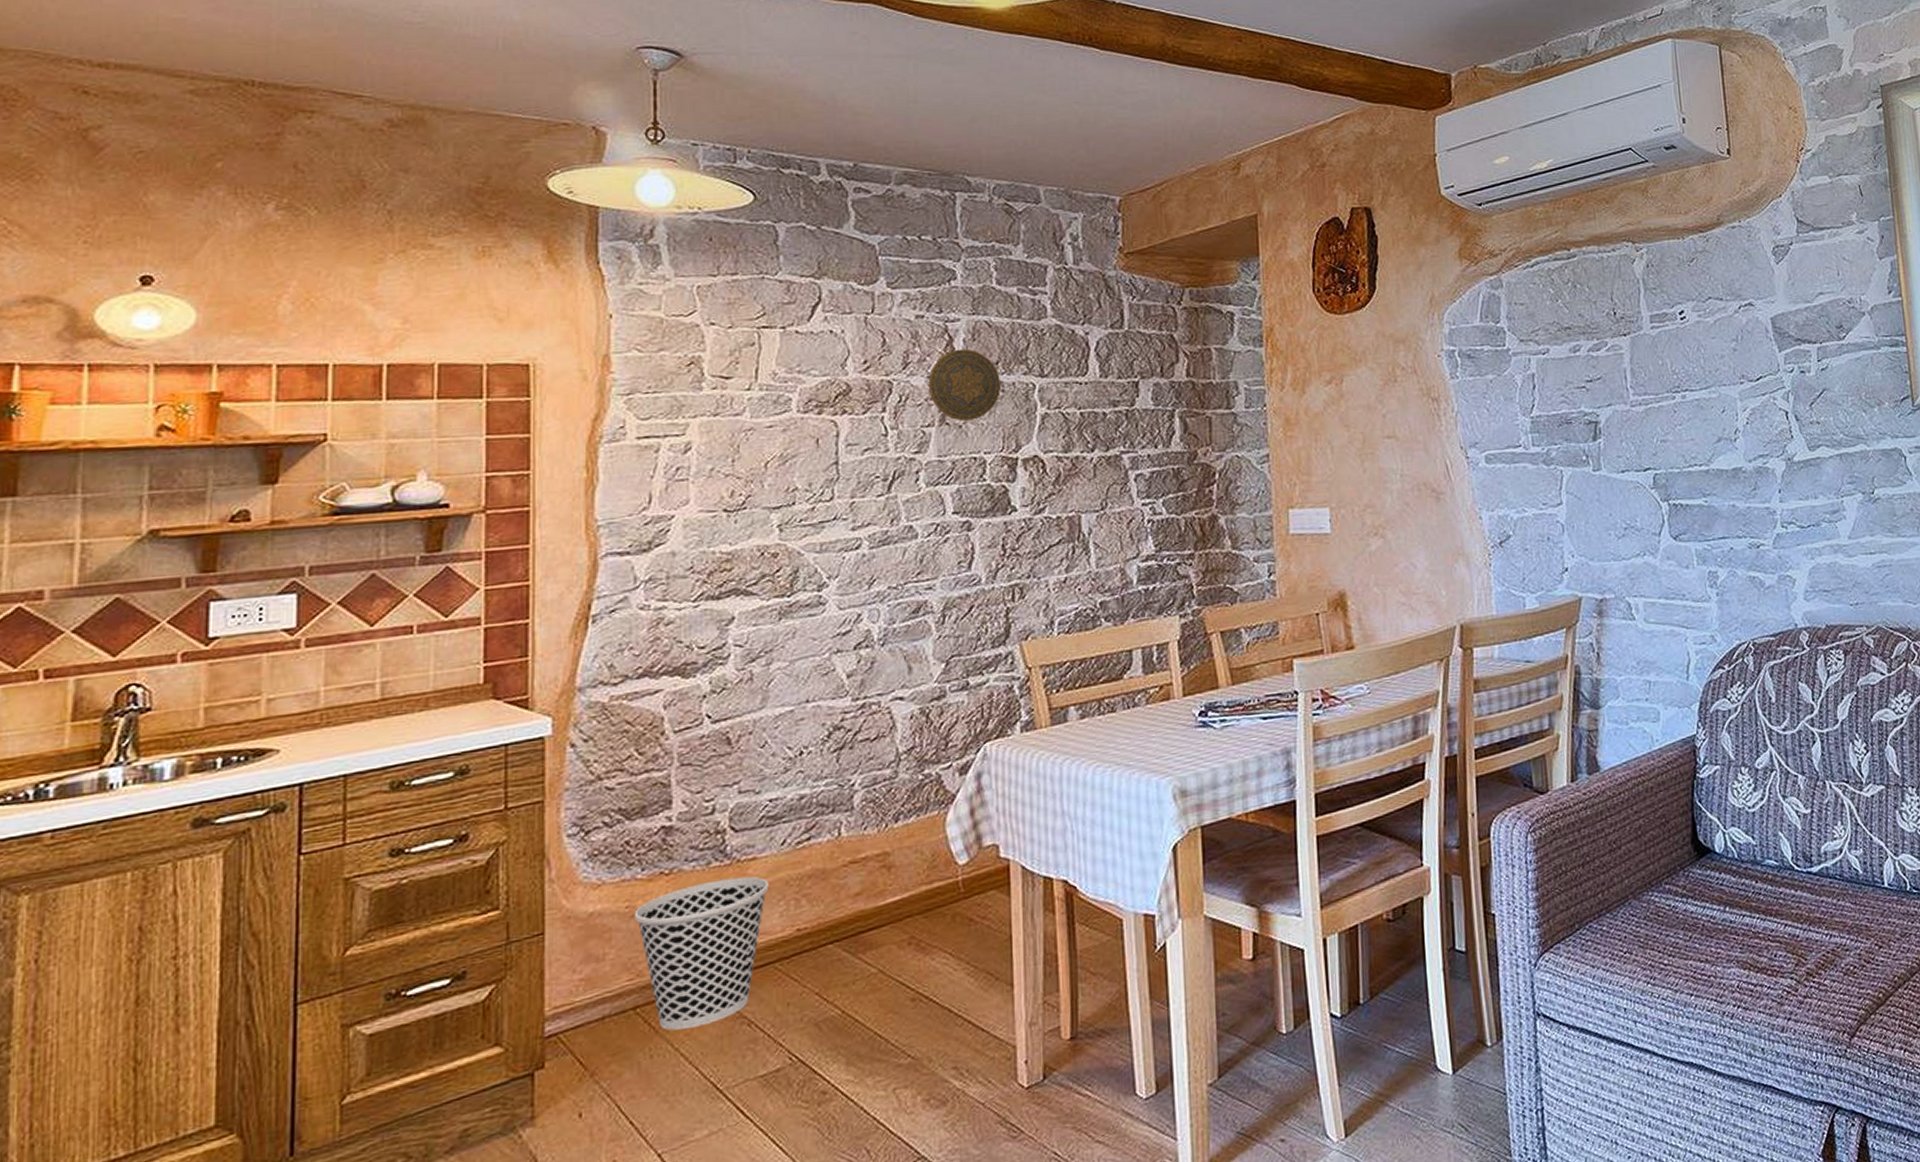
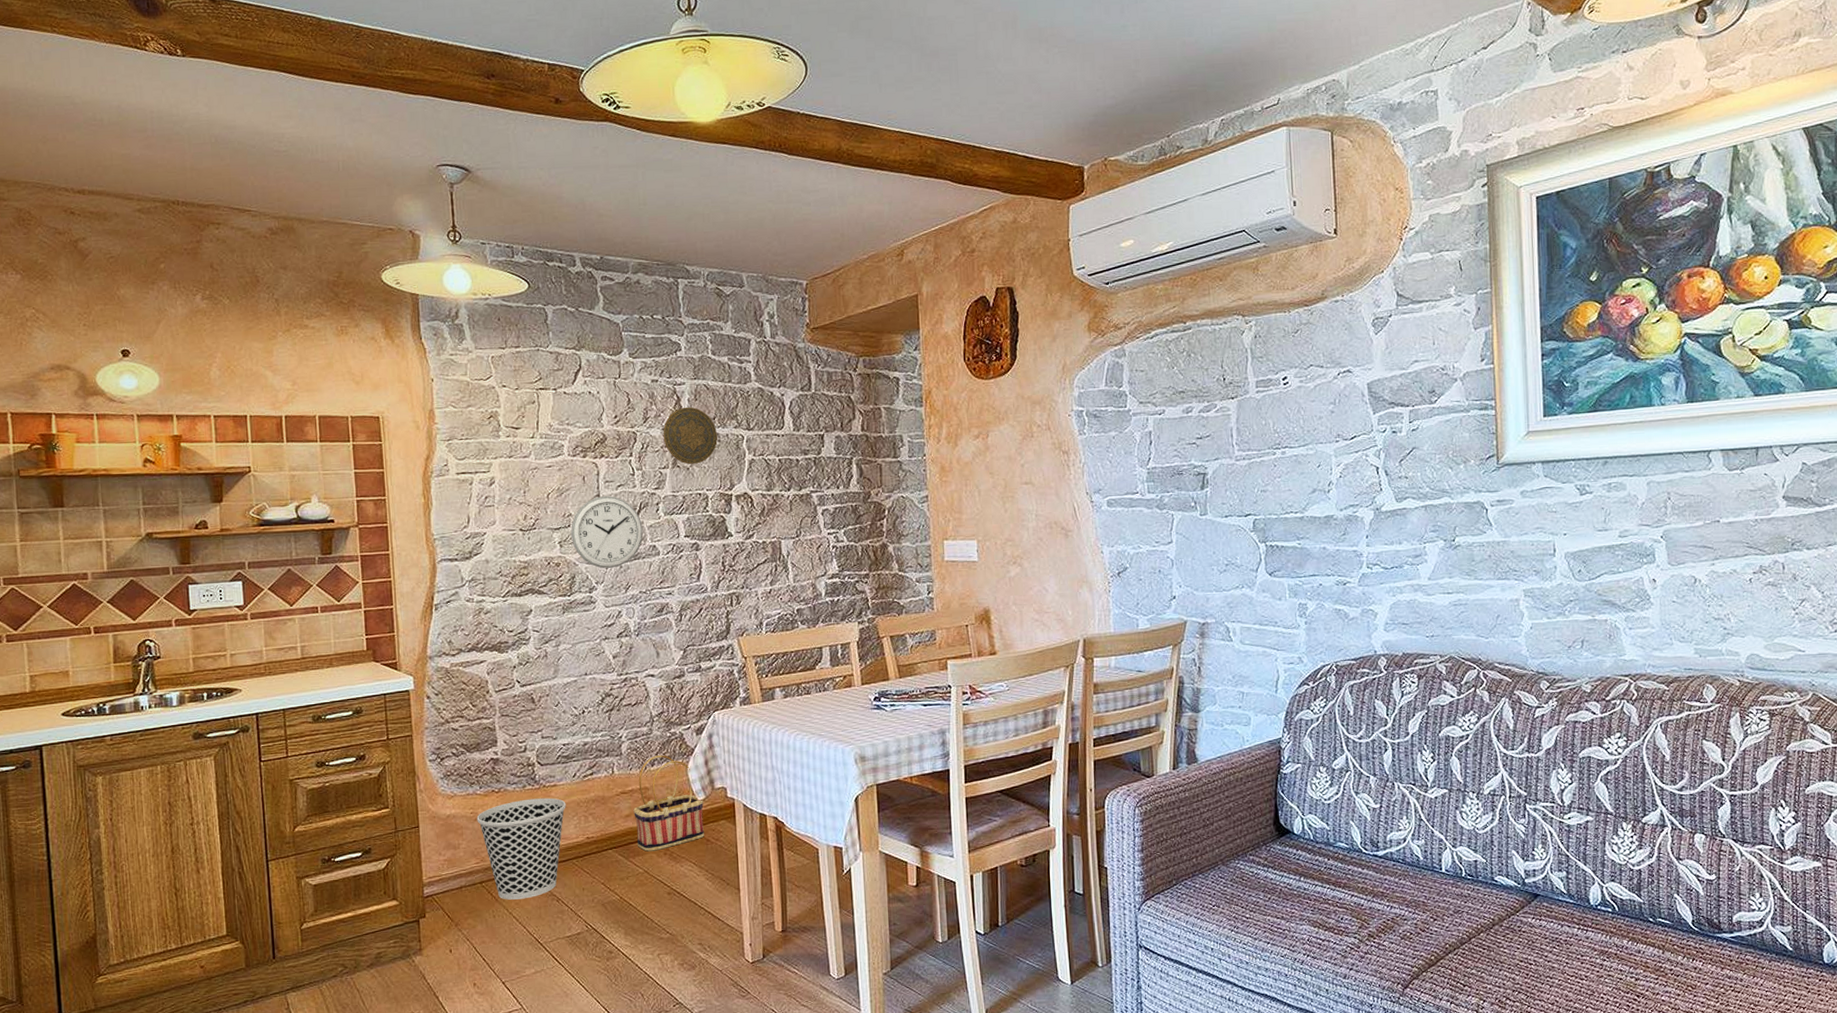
wall clock: none [795,463,896,559] -> present [570,496,643,569]
basket: none [866,805,966,943] -> present [633,755,704,852]

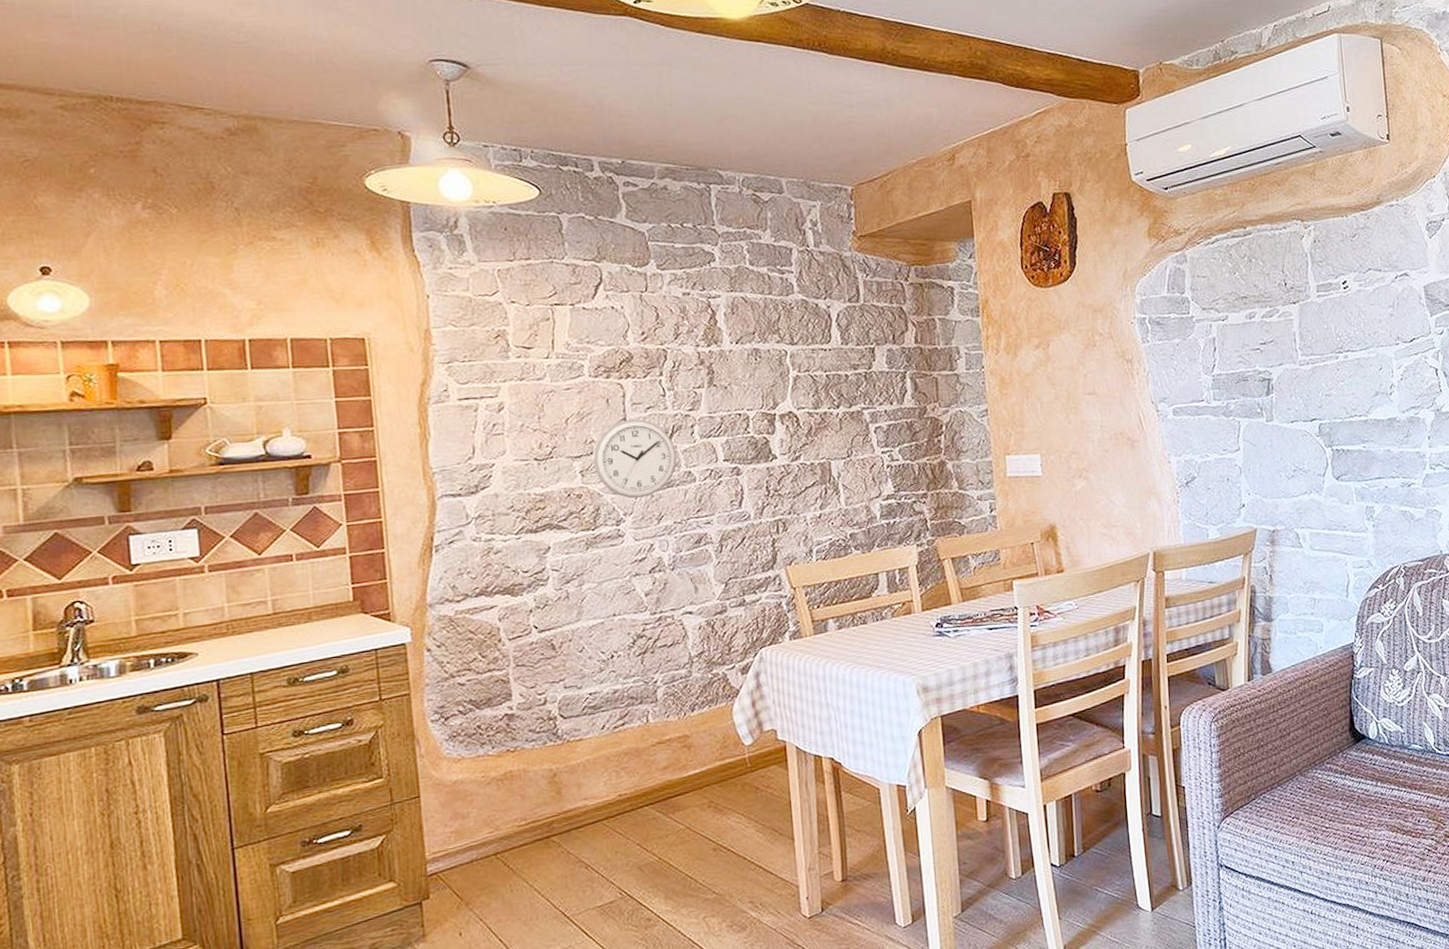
wastebasket: present [477,798,566,900] -> none [489,753,594,871]
basket: present [633,755,704,852] -> none [672,698,753,806]
decorative plate: present [663,406,717,464] -> none [696,321,758,383]

